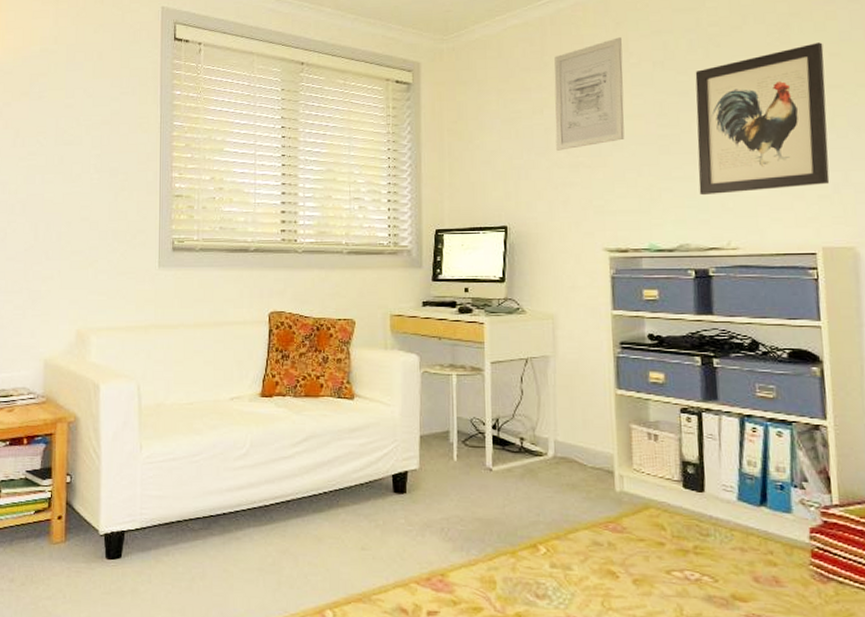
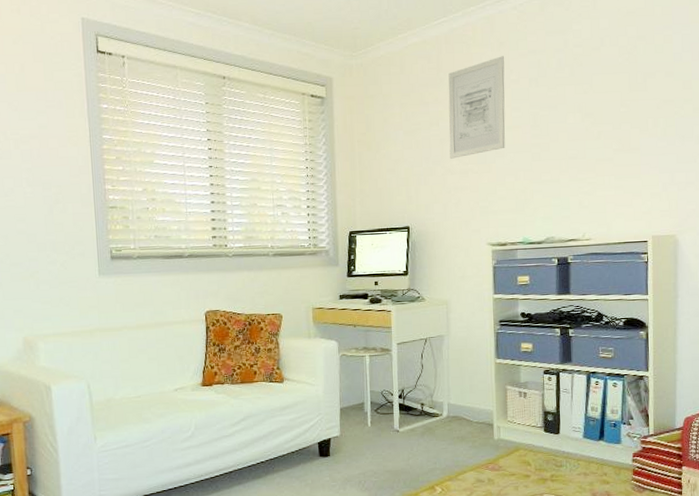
wall art: present [695,42,830,196] -> none [562,63,661,196]

